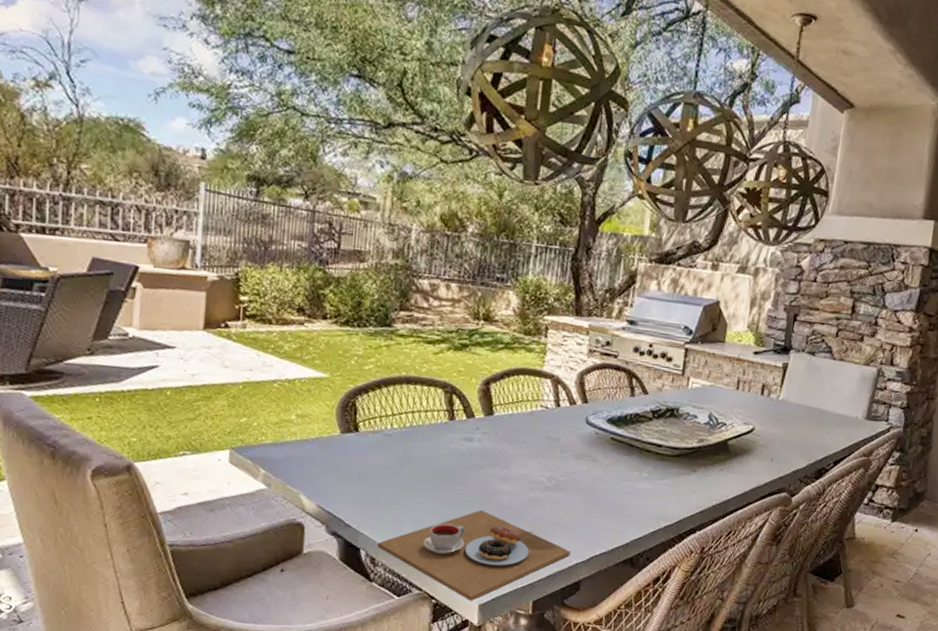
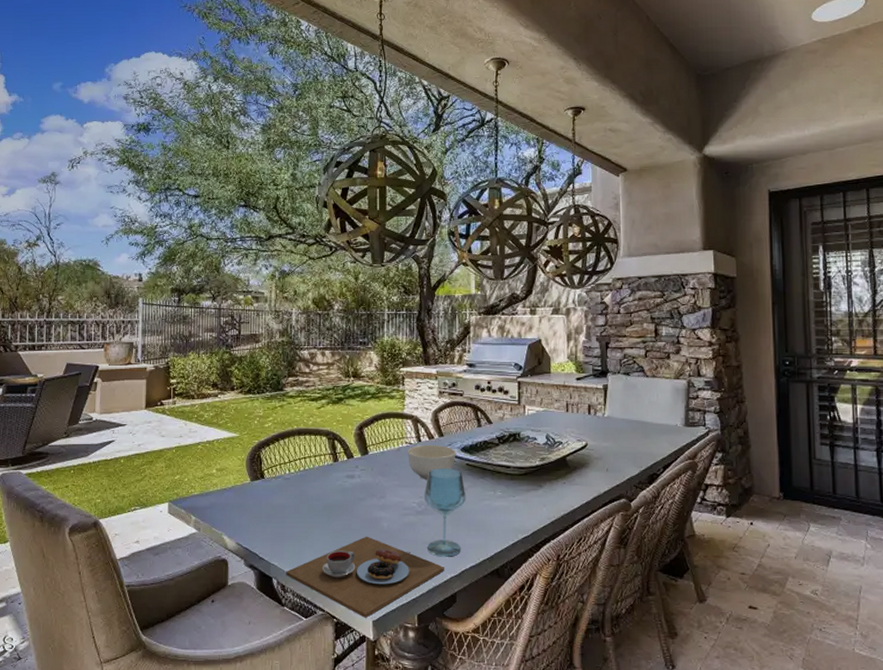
bowl: none [541,410,601,452] -> present [408,444,456,480]
wine glass: none [553,439,607,541] -> present [423,468,466,557]

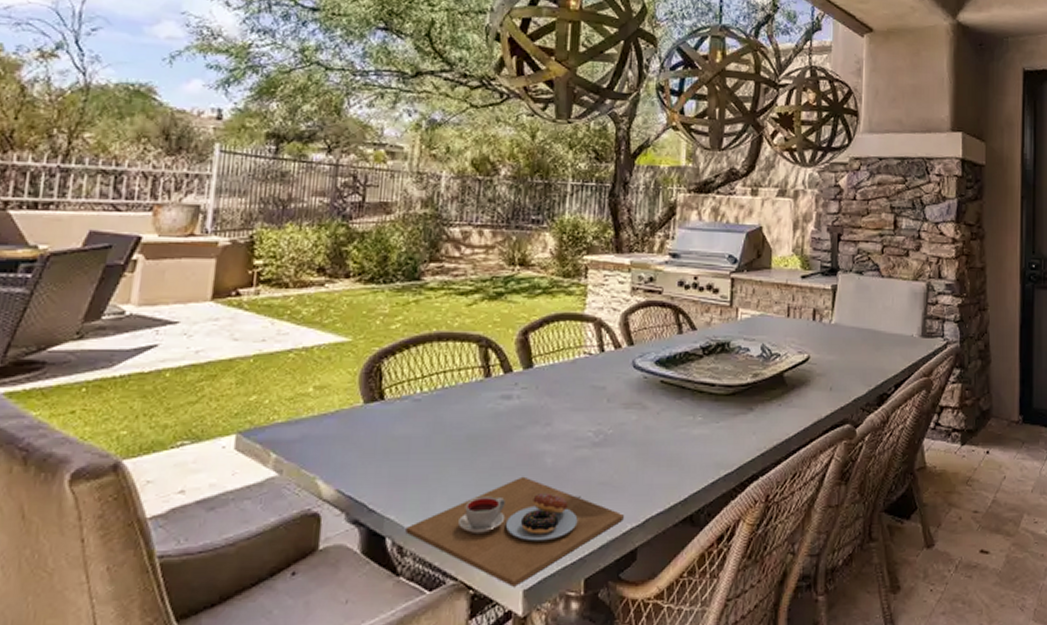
bowl: present [408,444,456,480] -> none [585,355,649,402]
wine glass: present [423,468,466,557] -> none [602,386,658,502]

